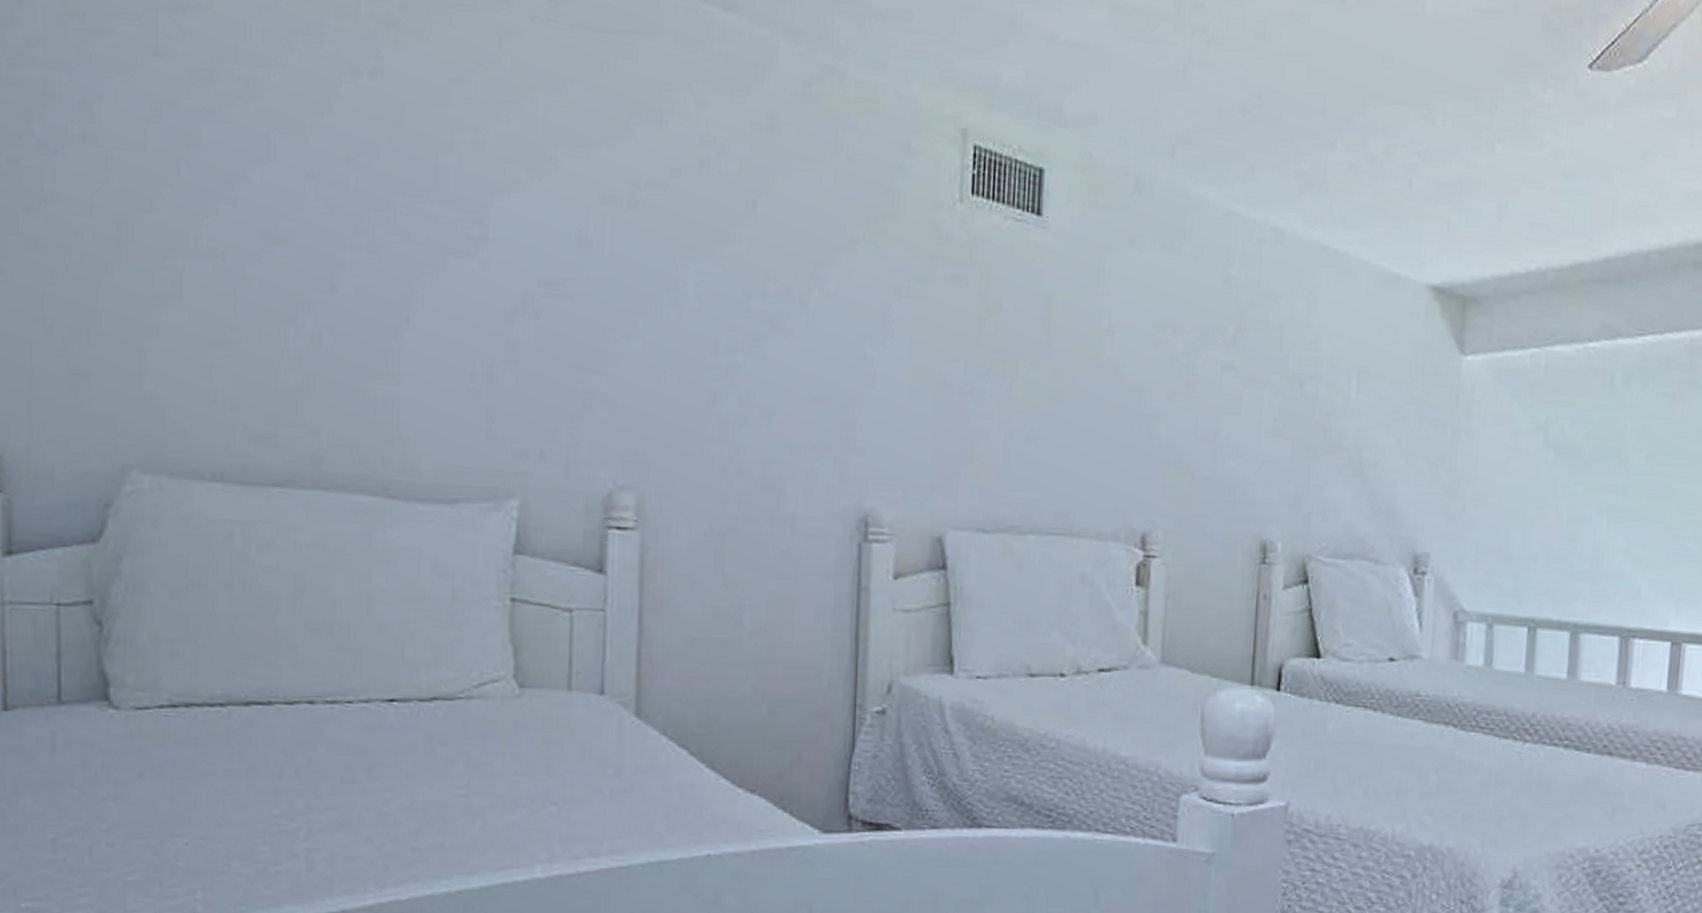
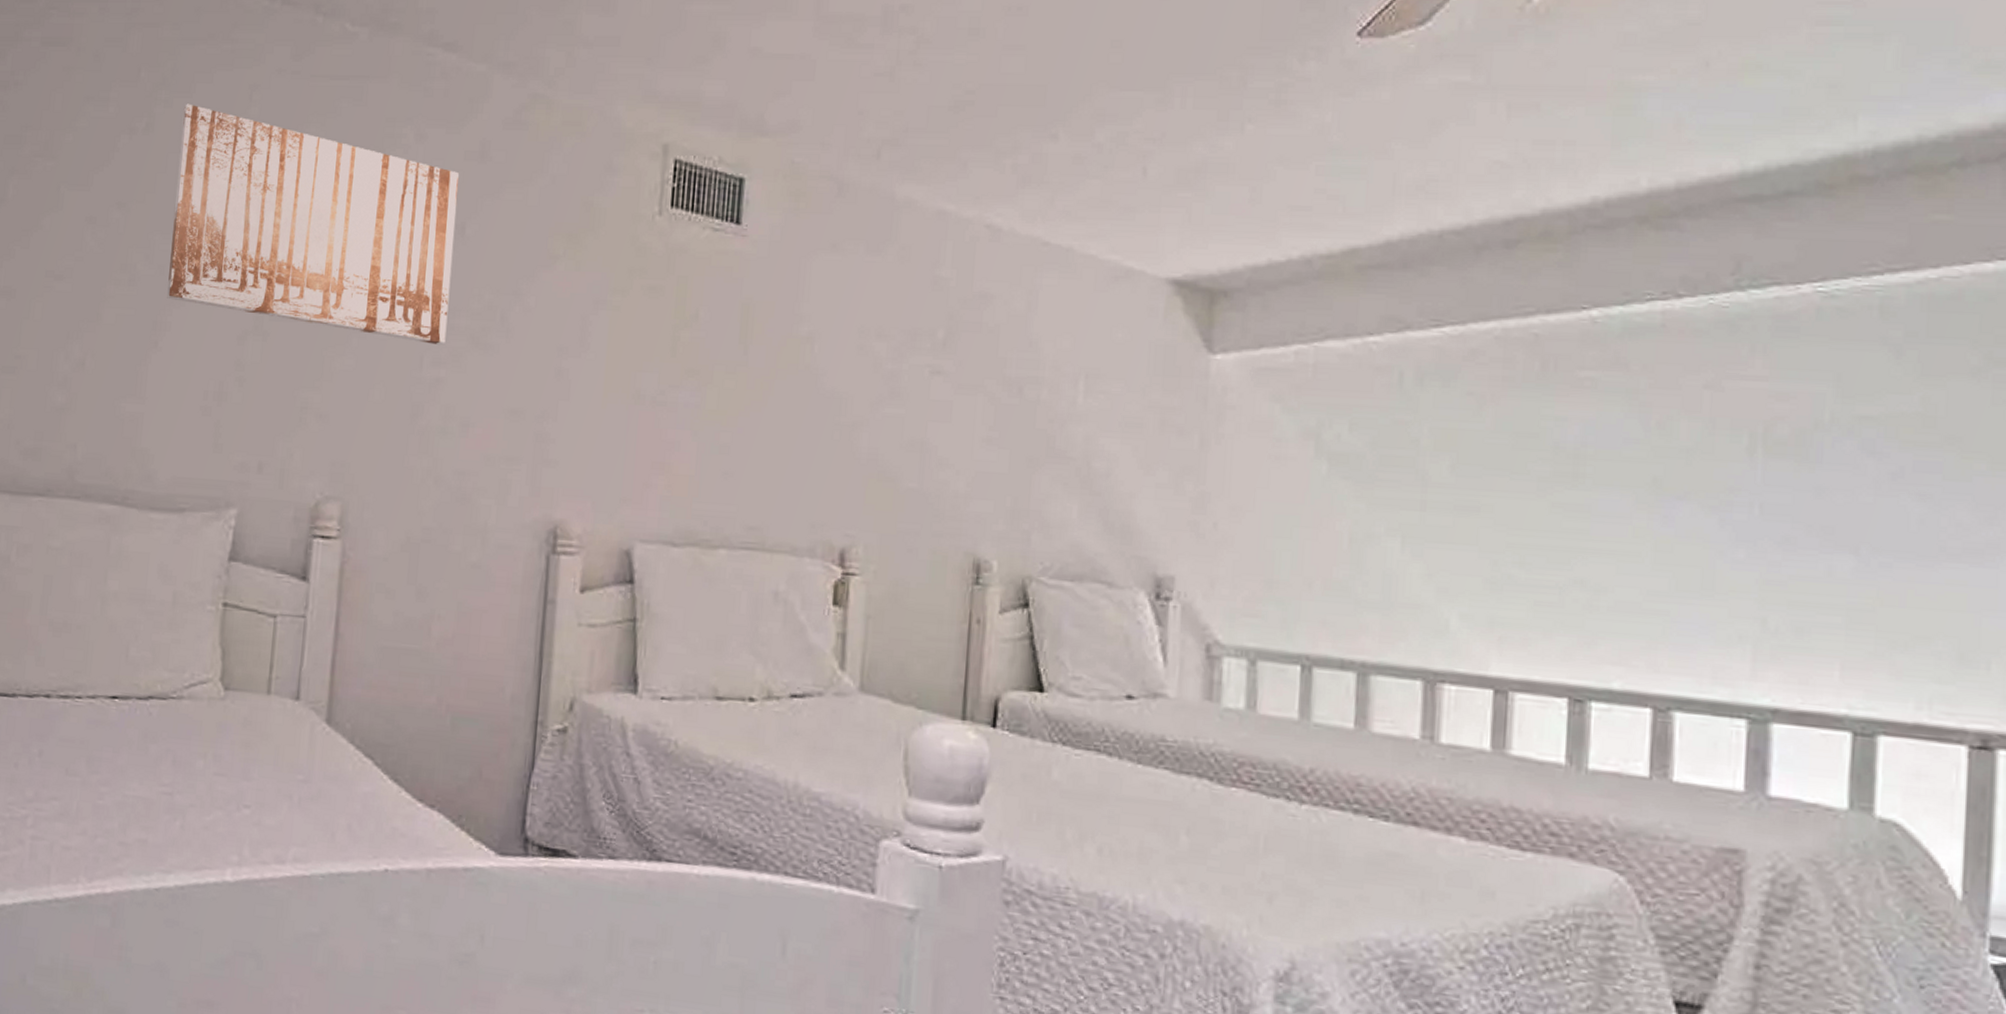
wall art: none [416,46,747,329] -> present [167,103,459,346]

